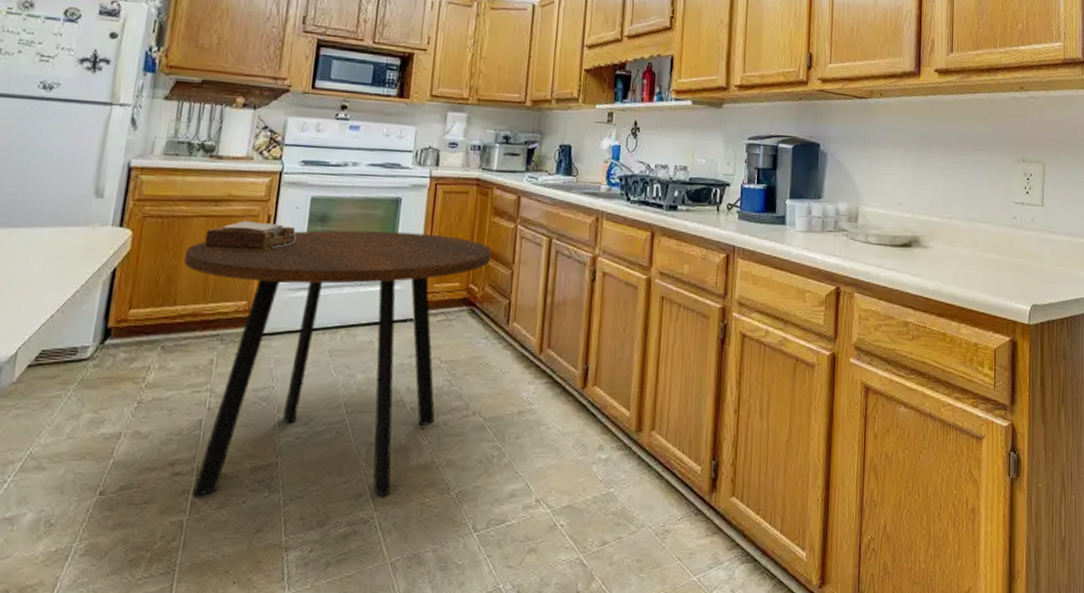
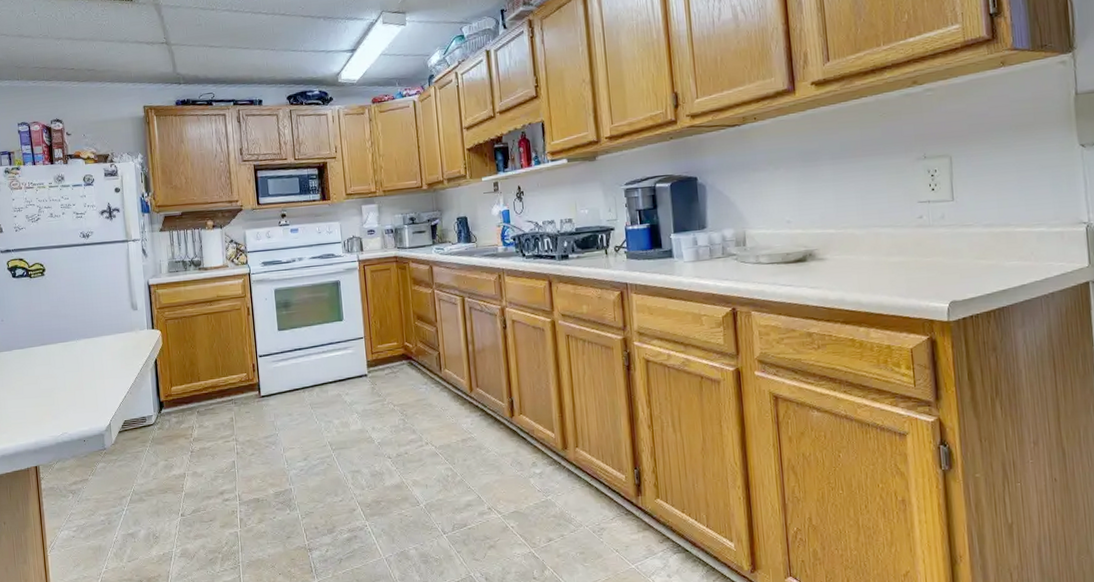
dining table: present [184,230,492,497] -> none [198,306,418,515]
napkin holder: present [204,221,296,251] -> none [208,313,269,338]

